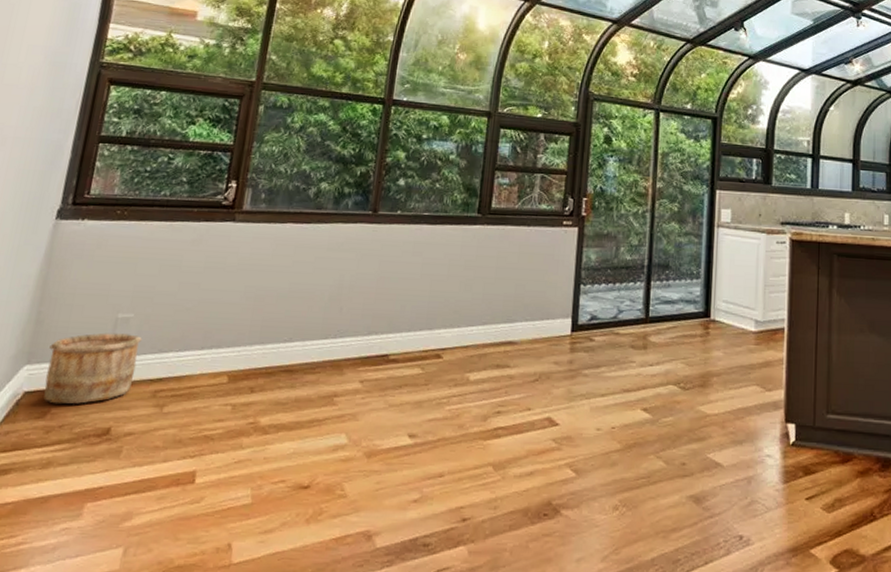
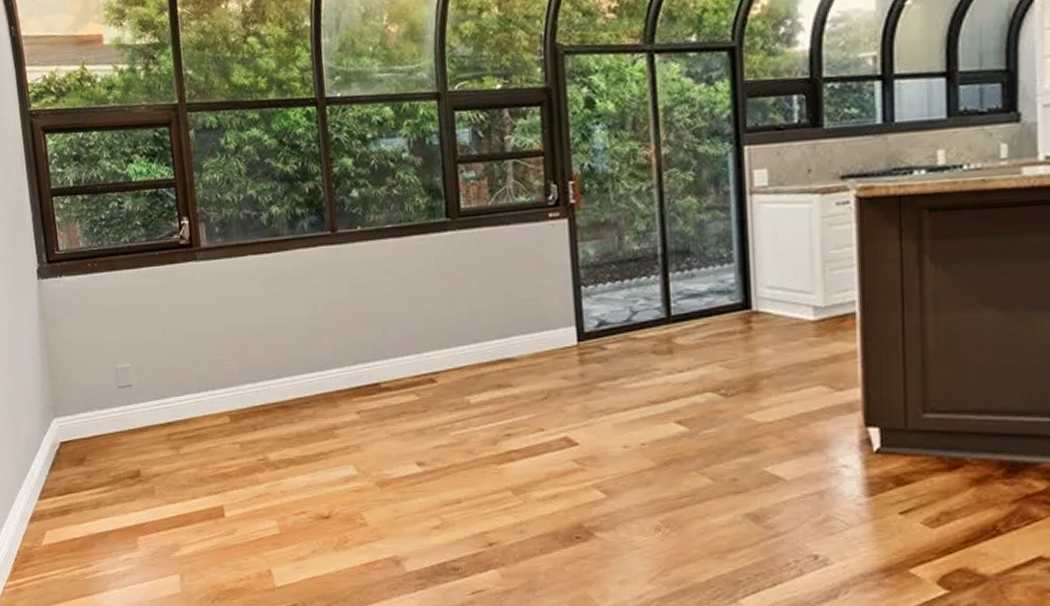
wooden bucket: present [43,333,143,405] -> none [68,383,147,452]

